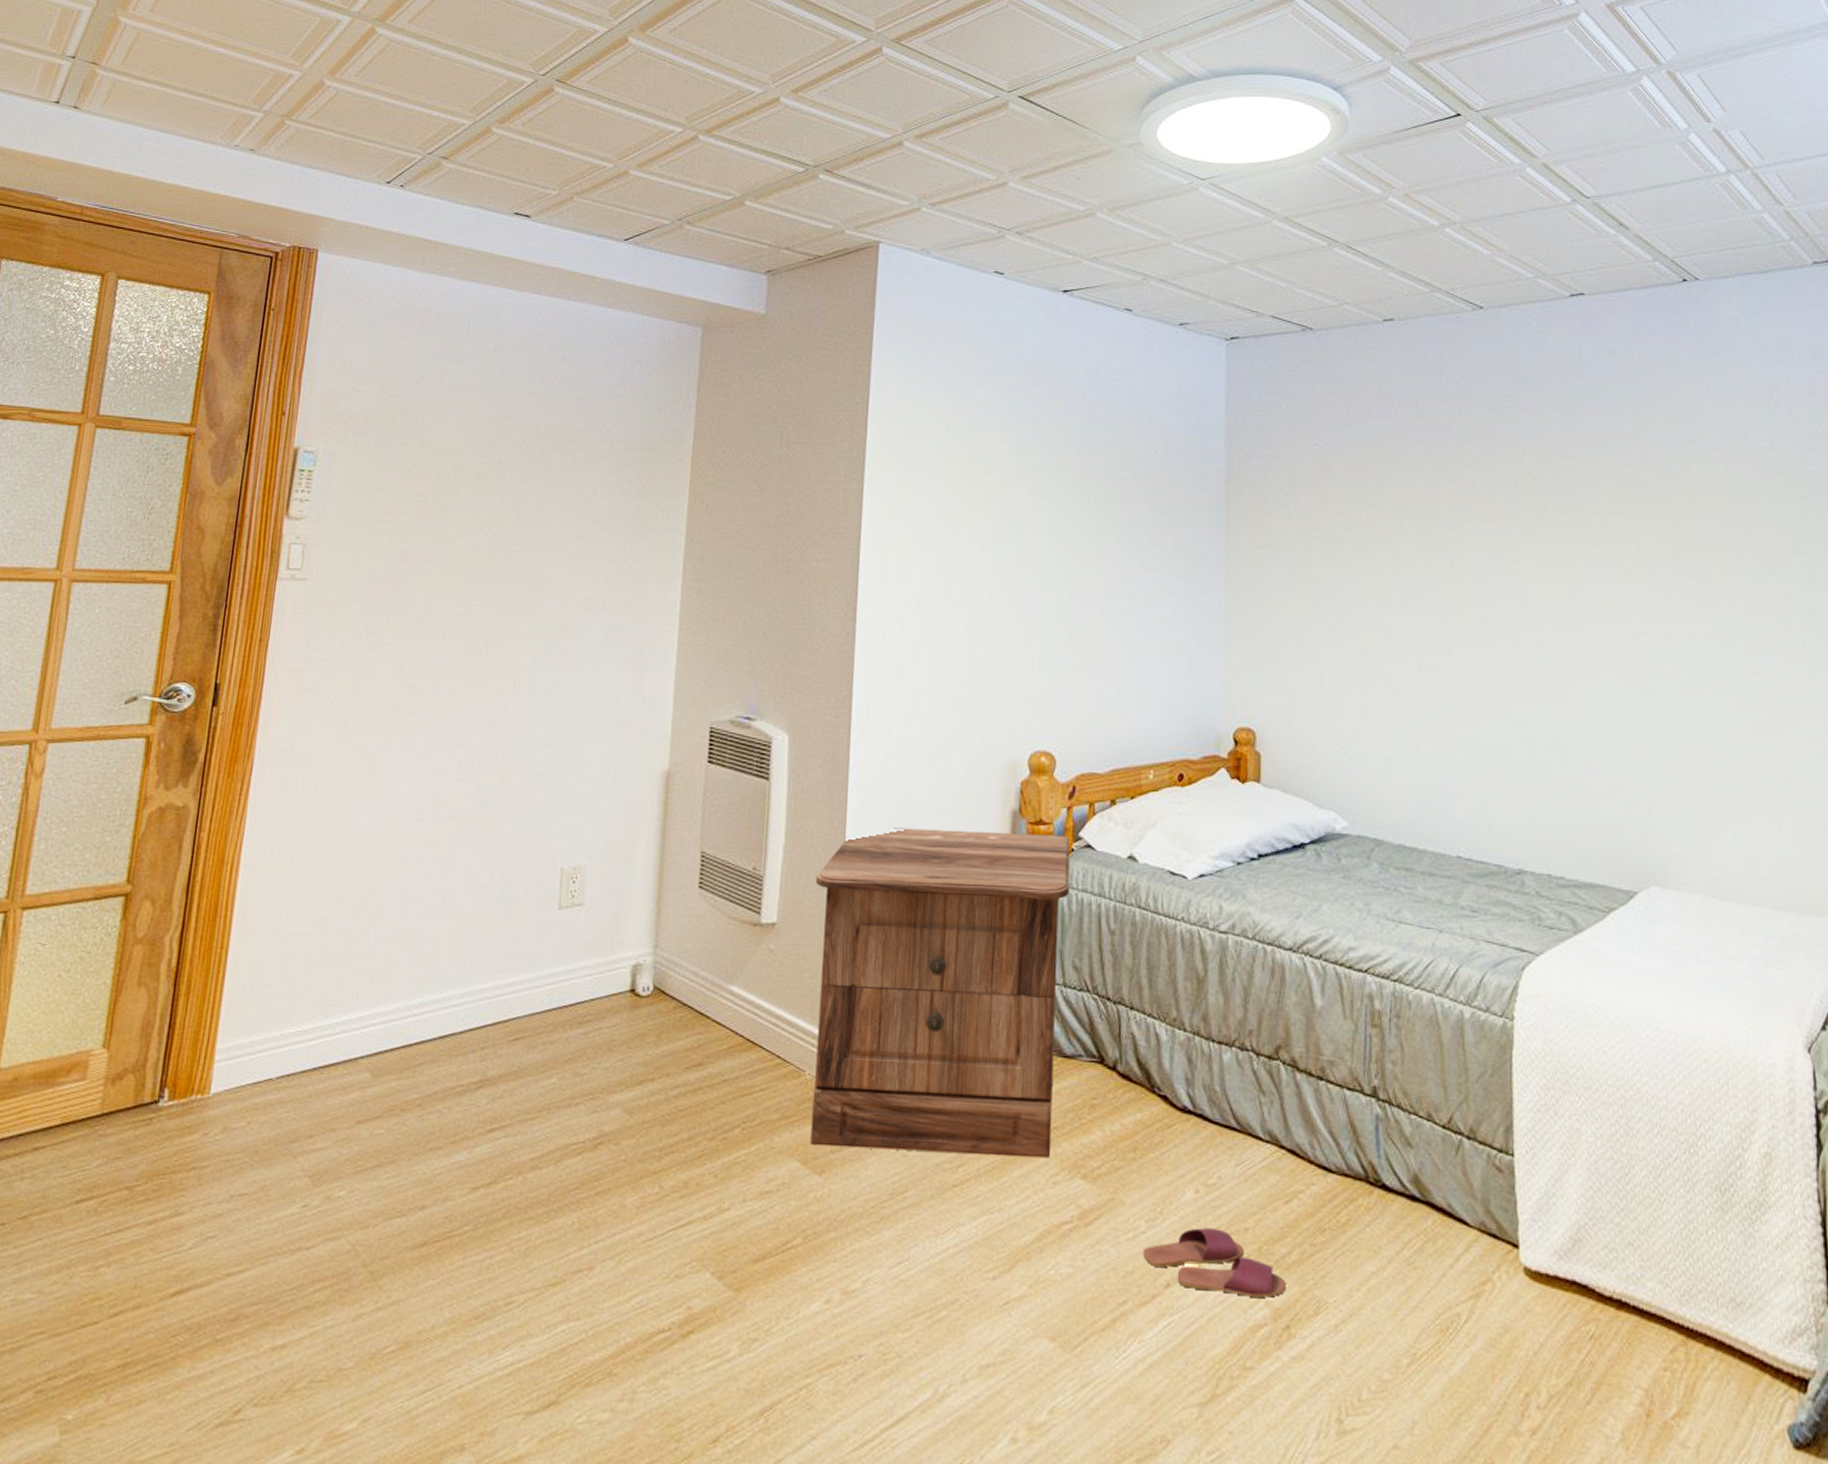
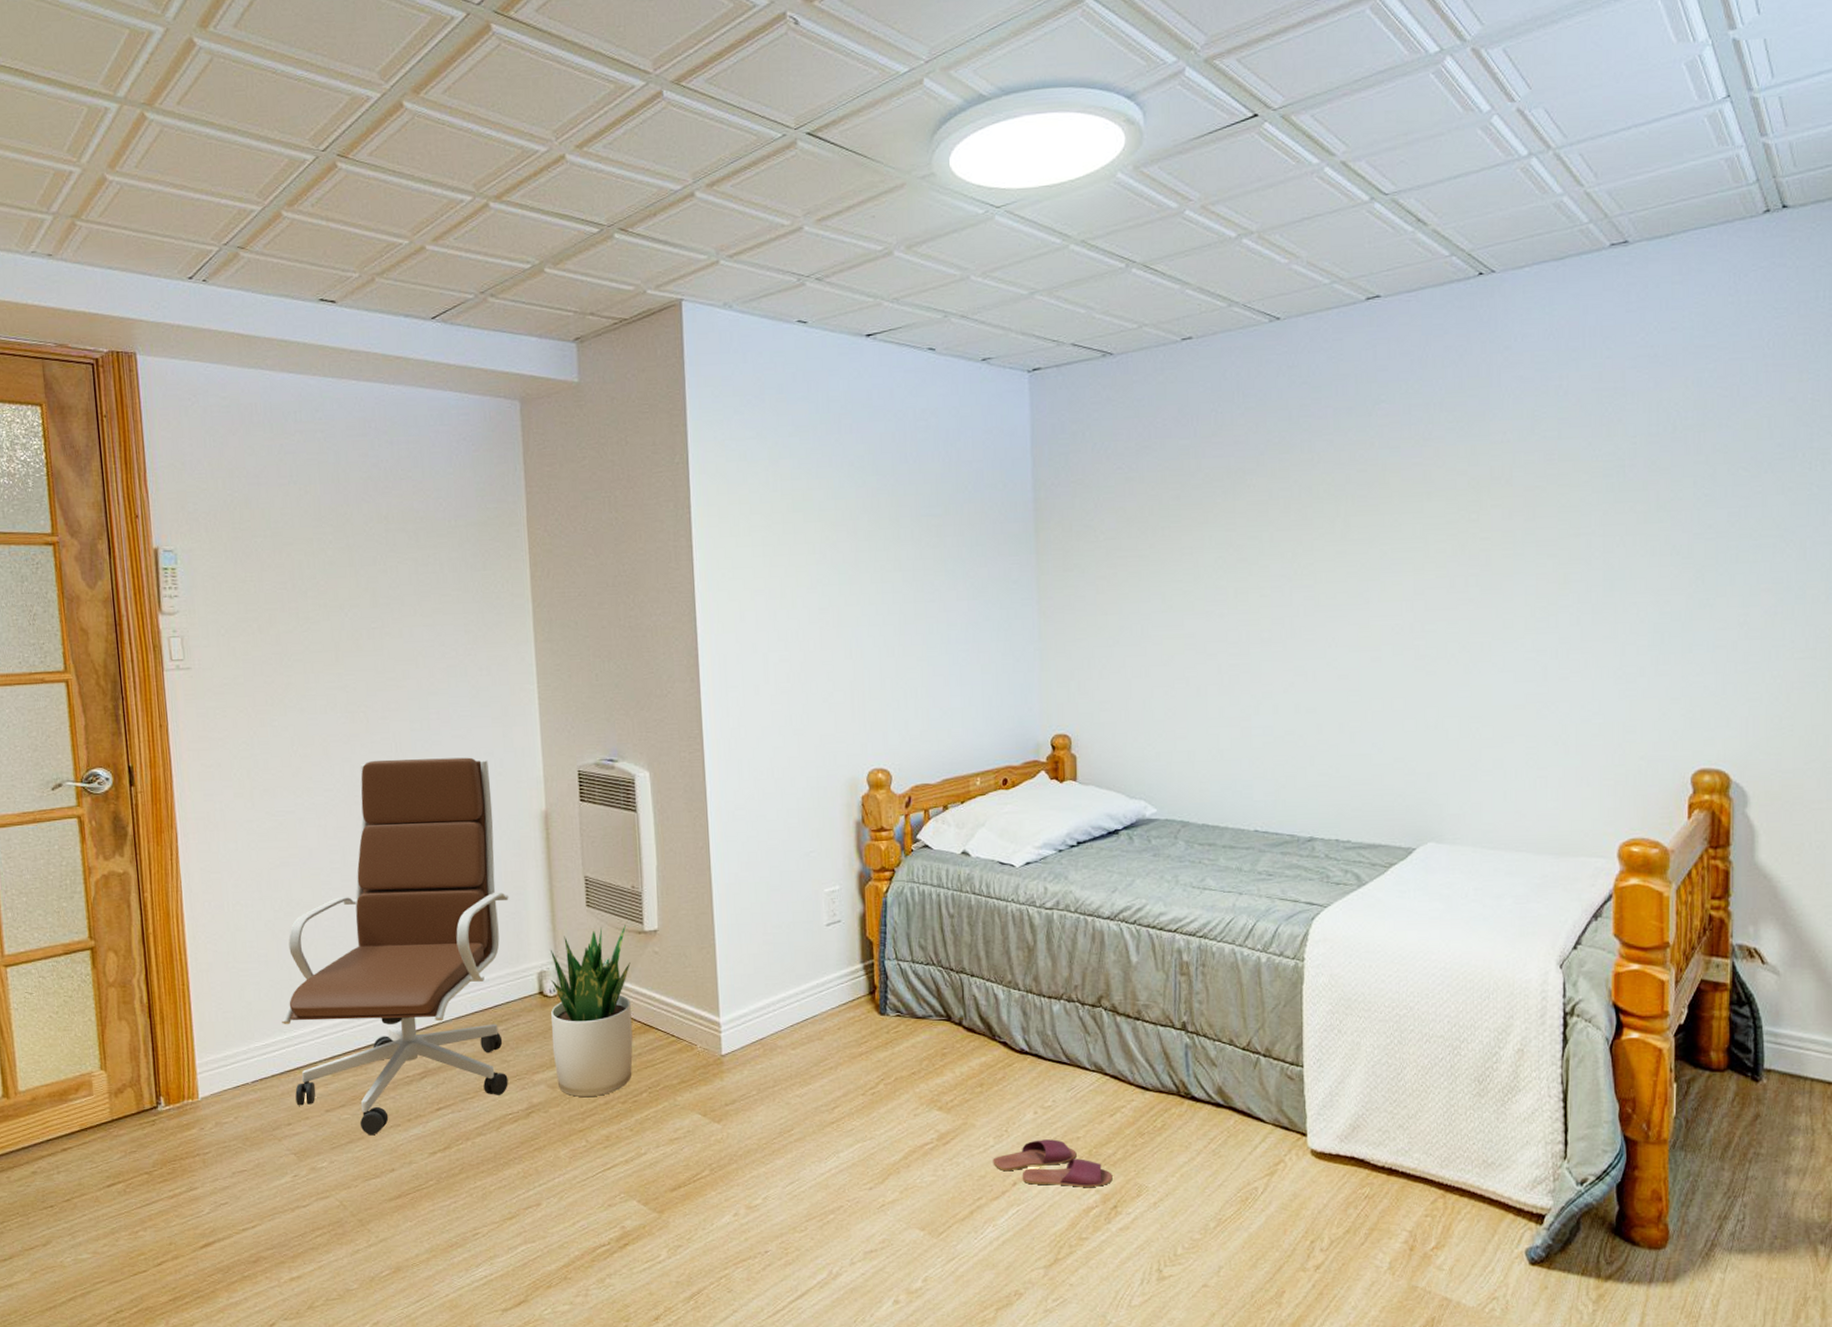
office chair: none [323,697,613,1158] -> present [281,757,509,1135]
planter: none [636,914,742,1128] -> present [551,925,633,1097]
nightstand: present [810,827,1071,1159] -> none [687,839,912,1101]

